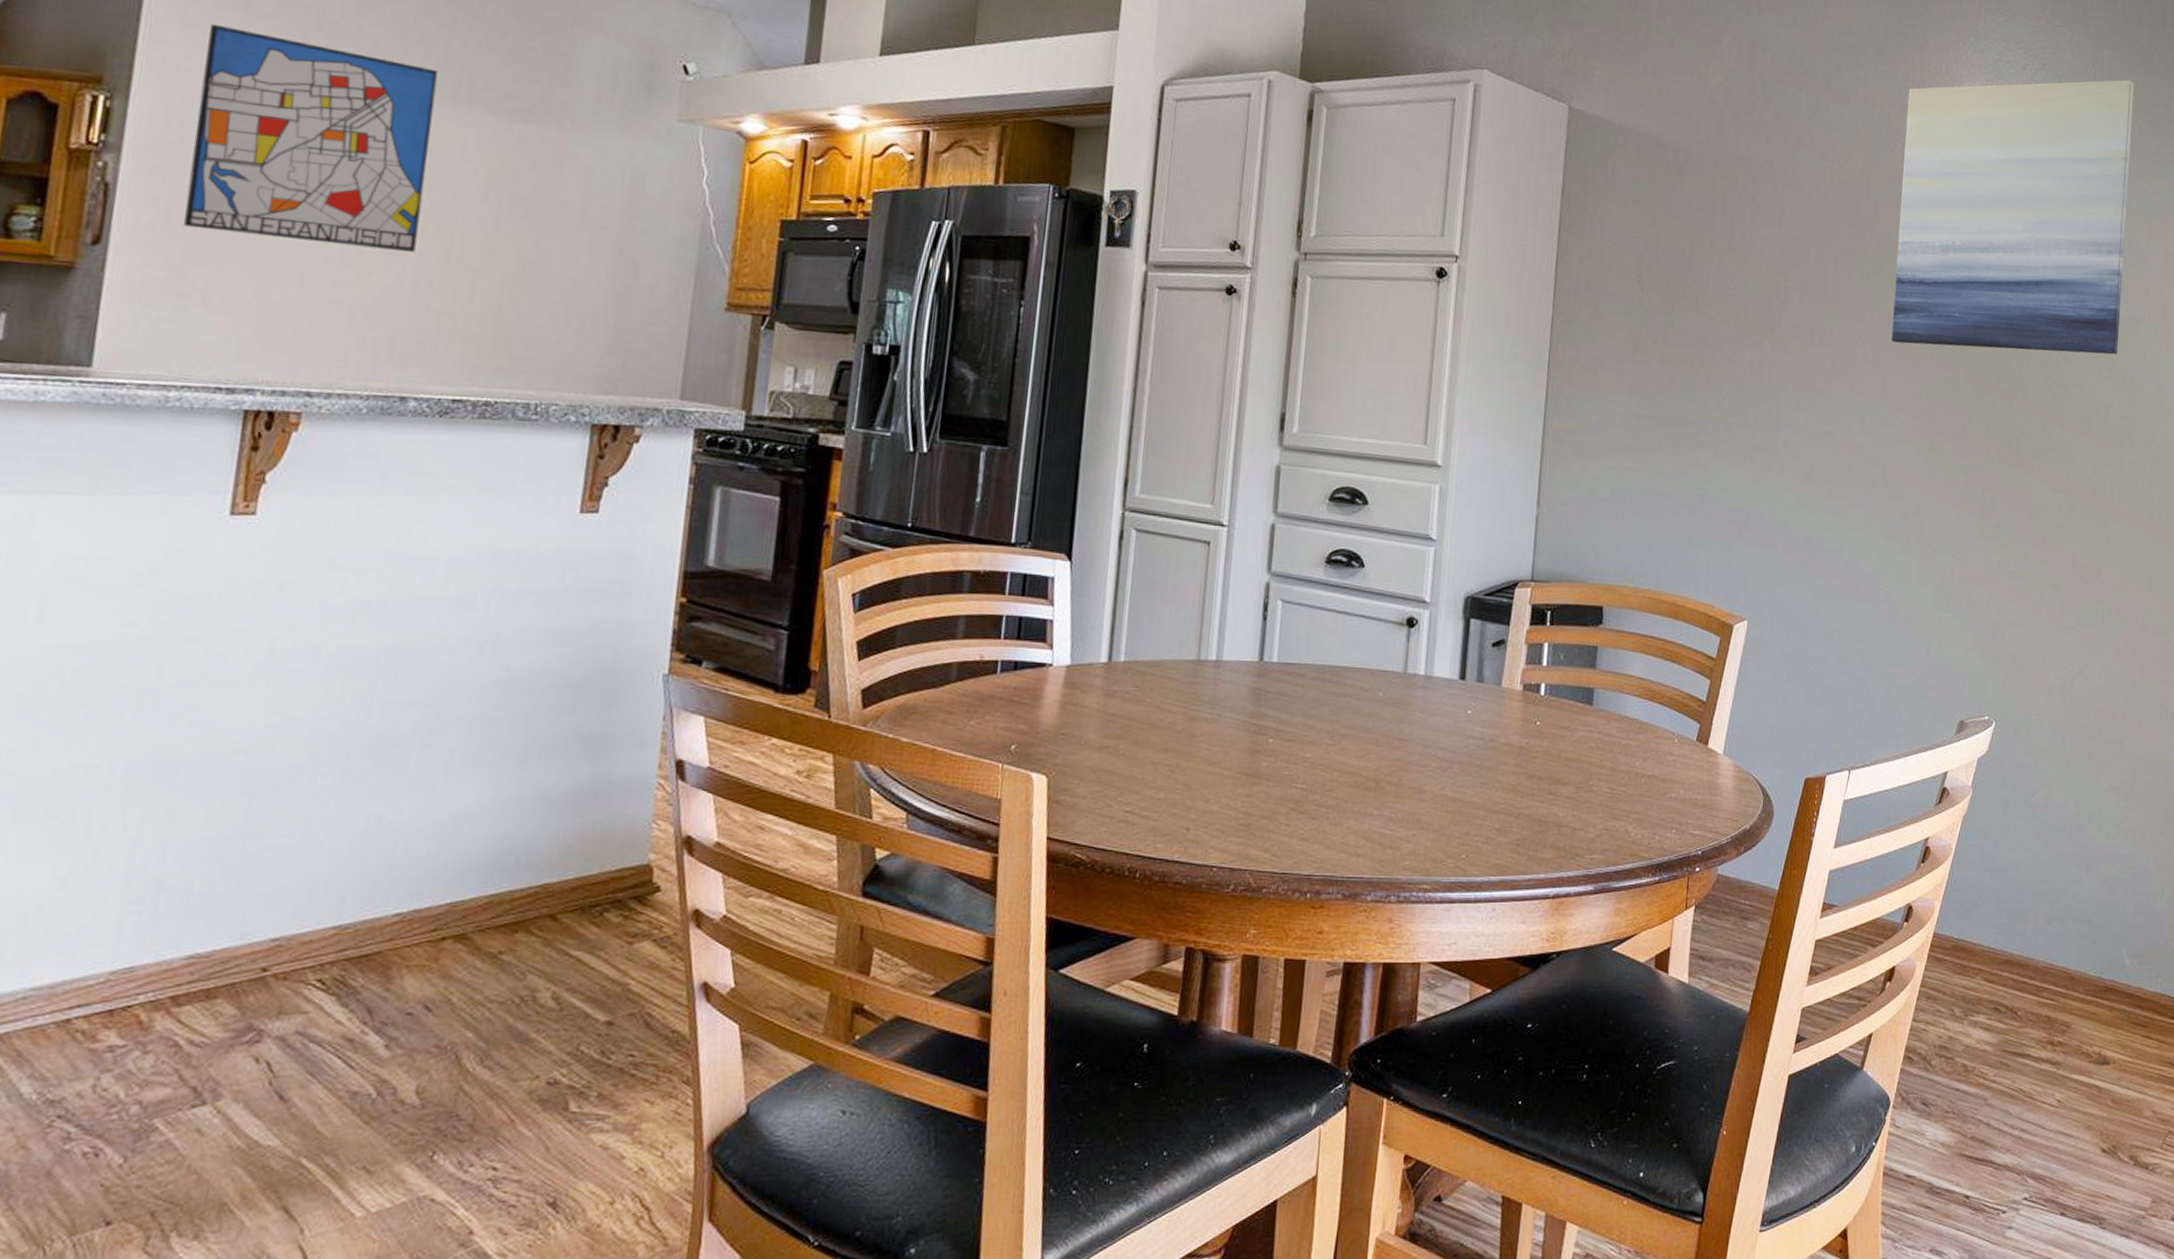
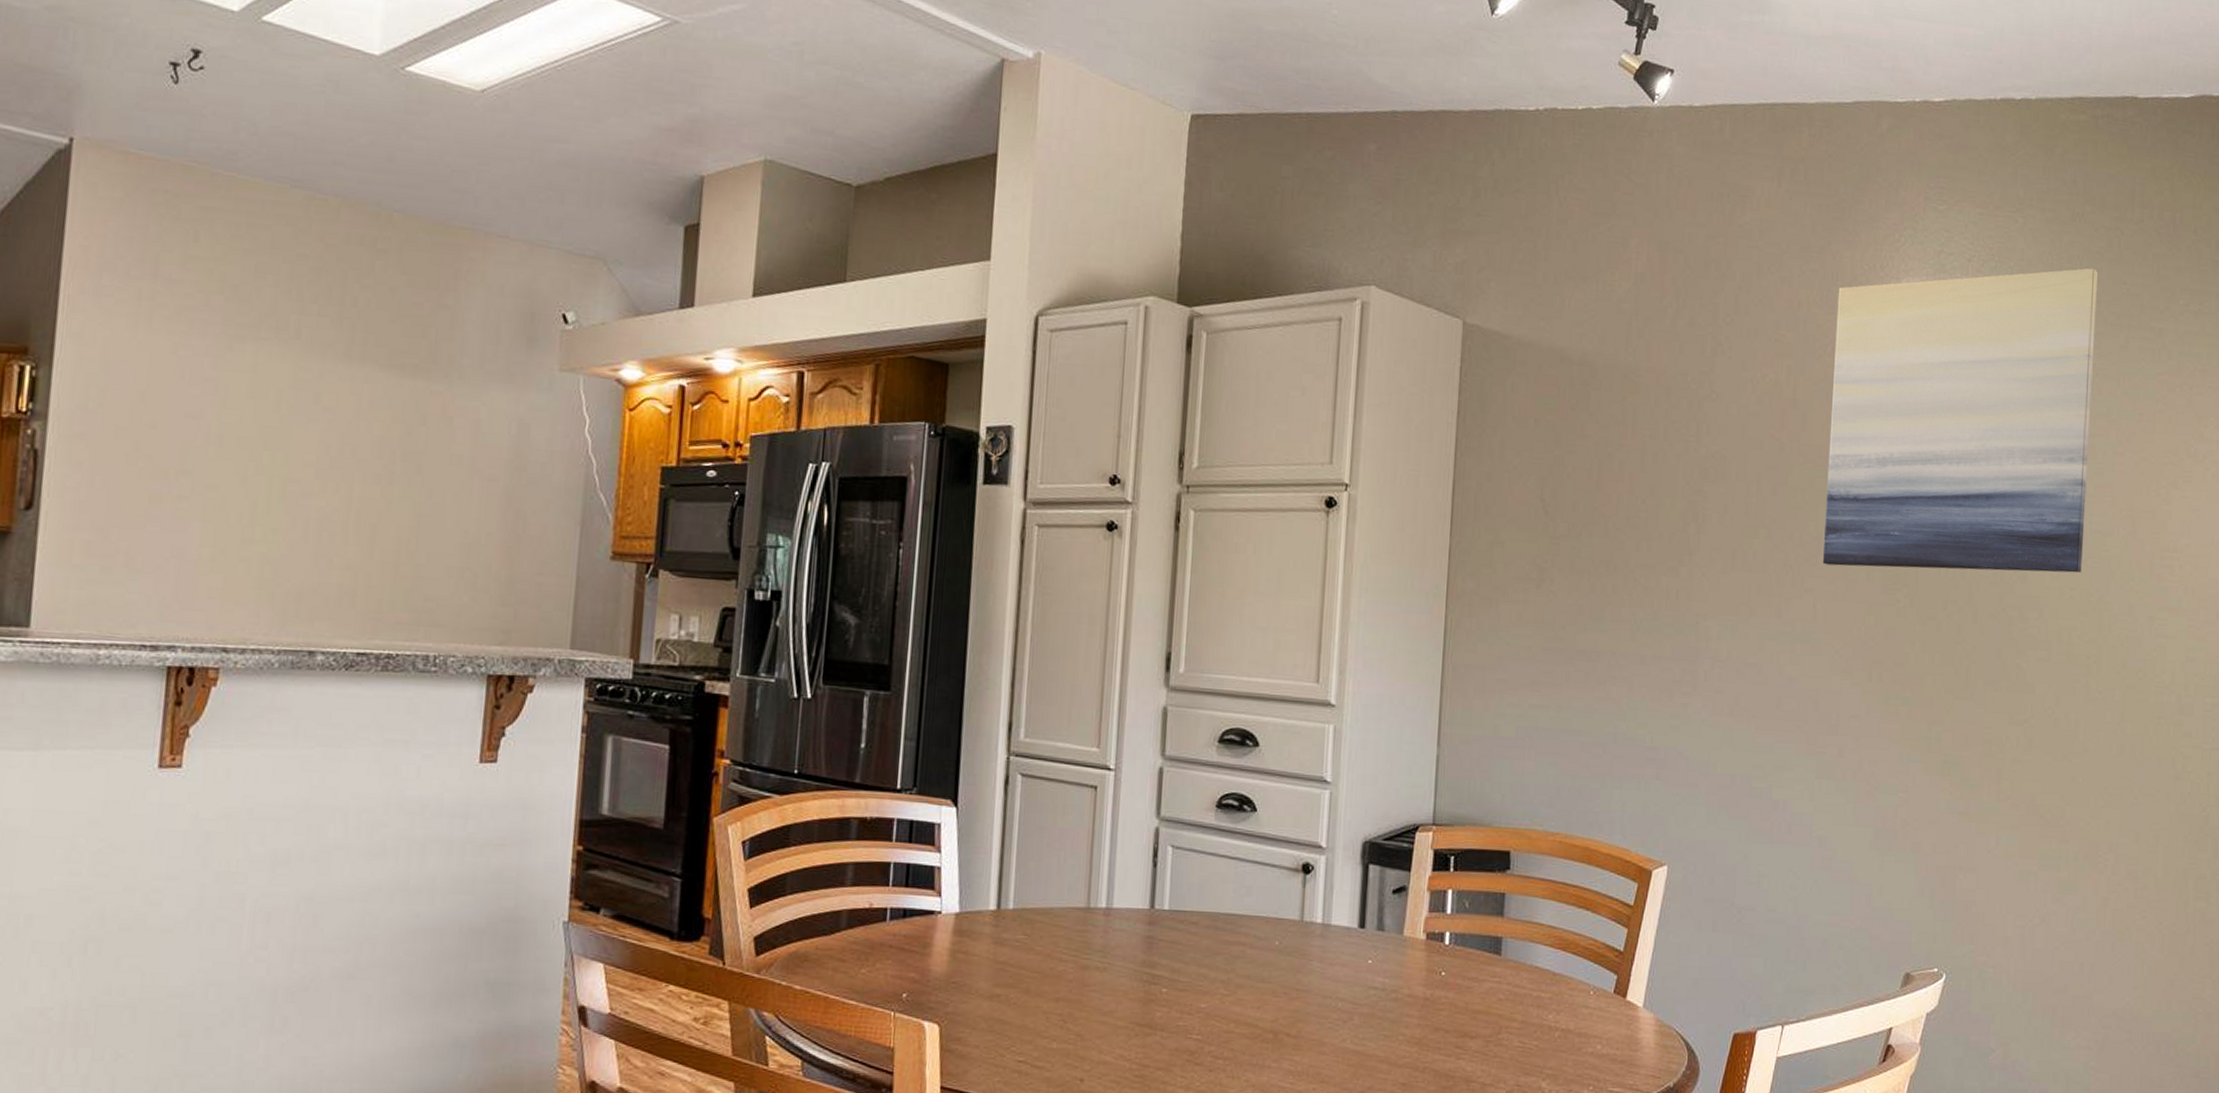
wall art: present [184,23,439,252] -> none [106,291,333,509]

